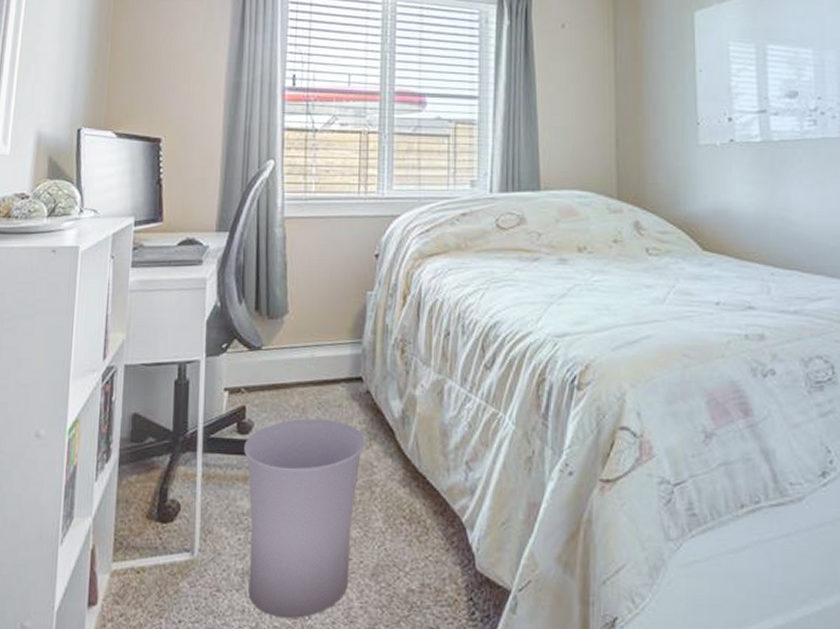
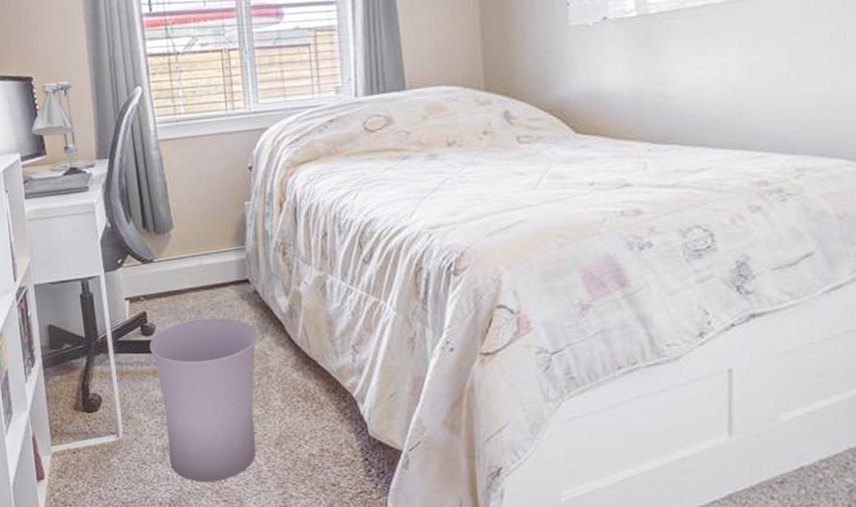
desk lamp: none [150,147,214,241] -> present [31,81,96,172]

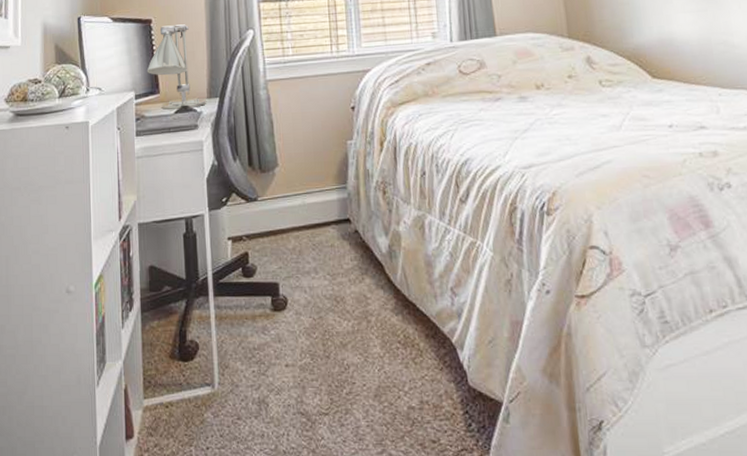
waste bin: present [149,318,258,483] -> none [250,258,358,440]

